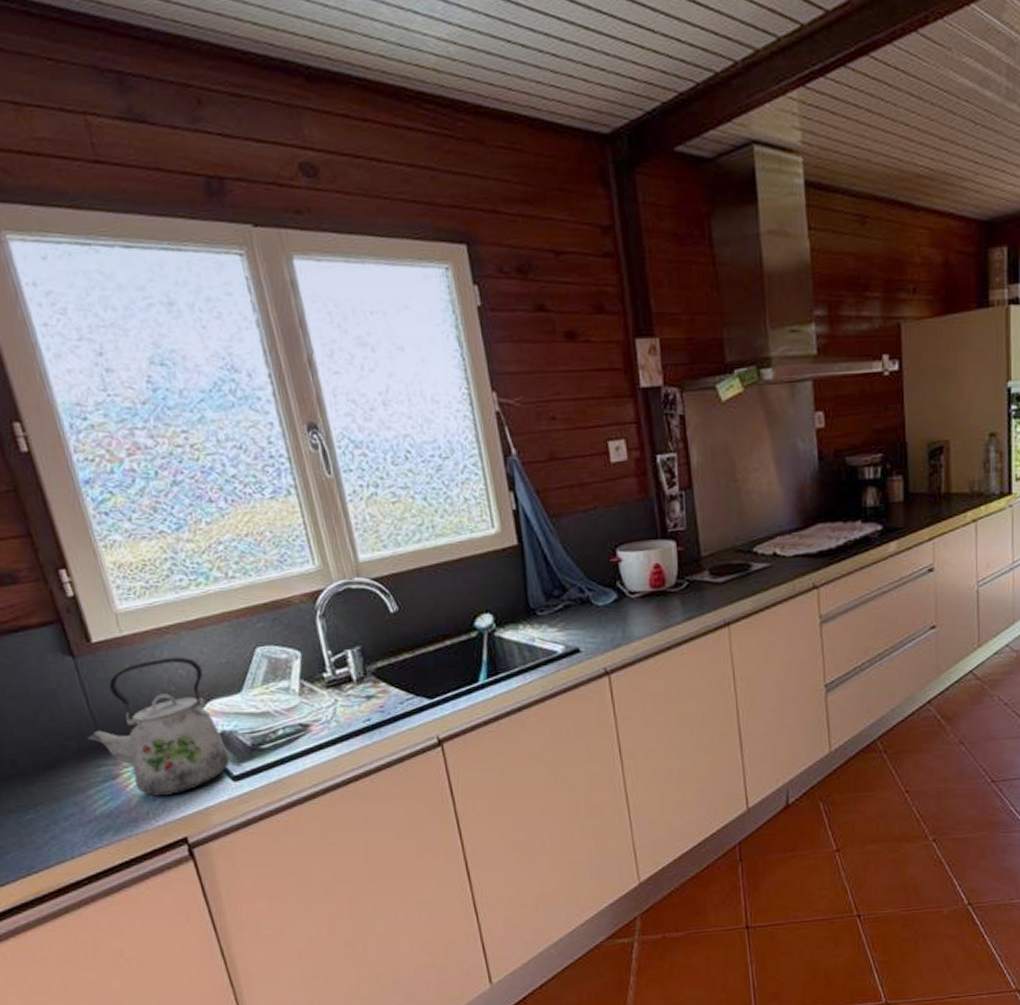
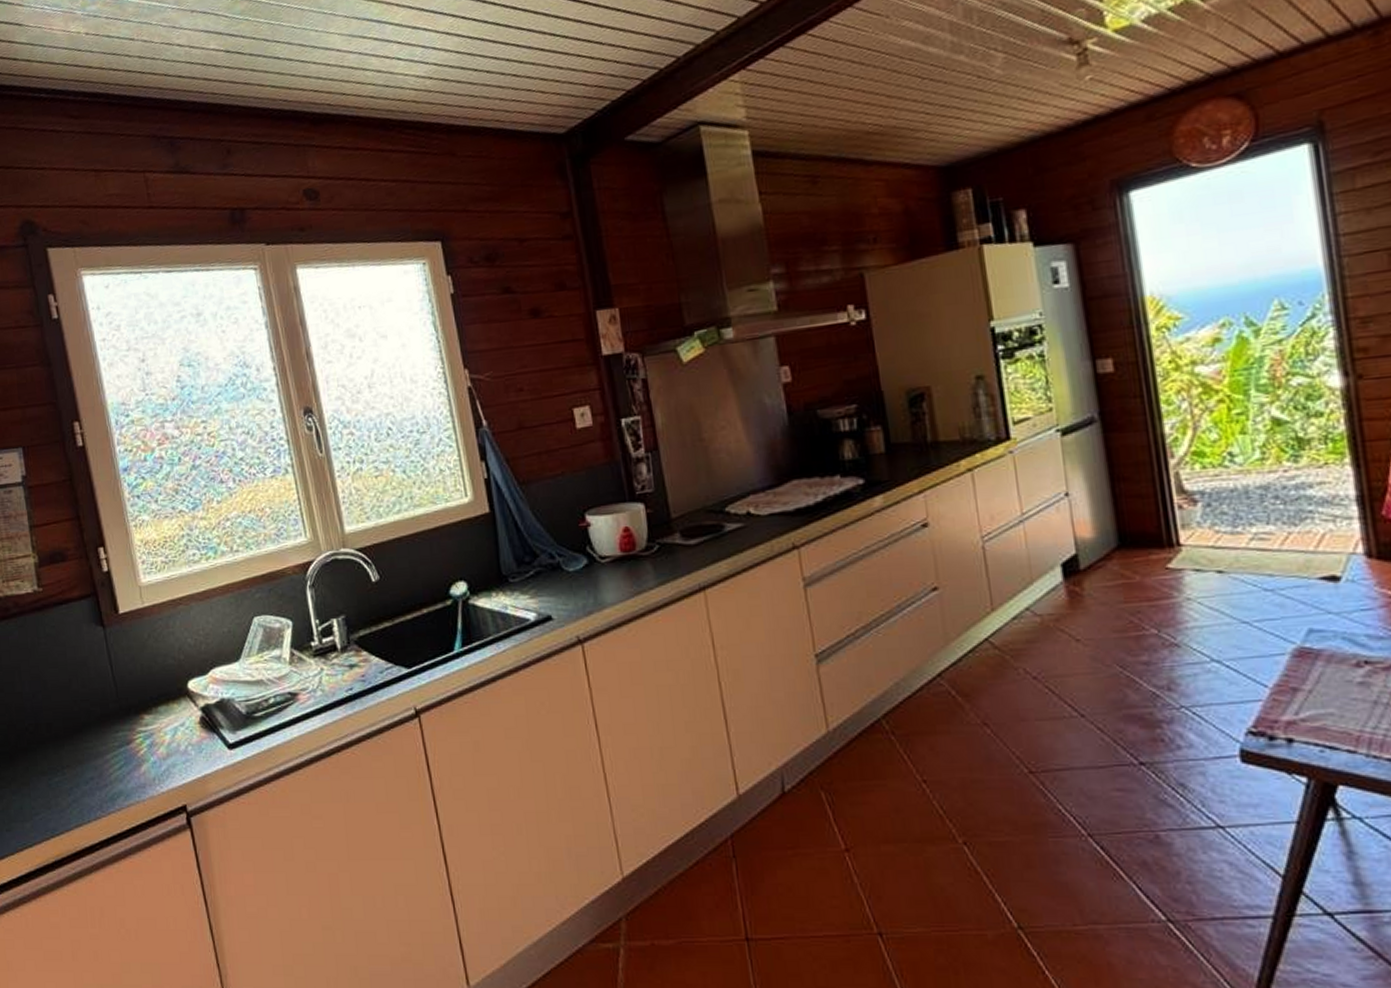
kettle: present [85,656,230,796] -> none [108,626,227,762]

